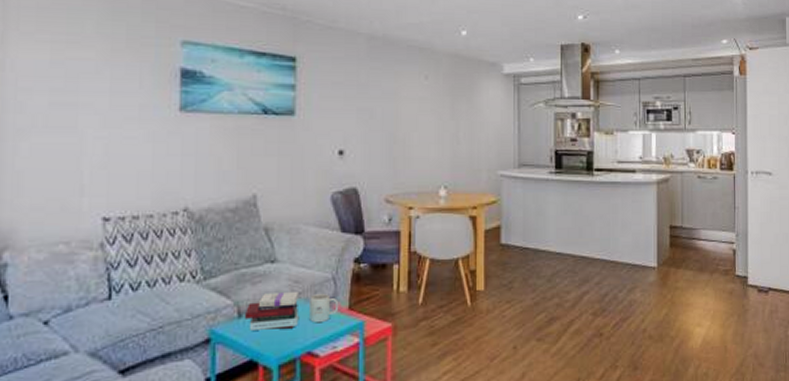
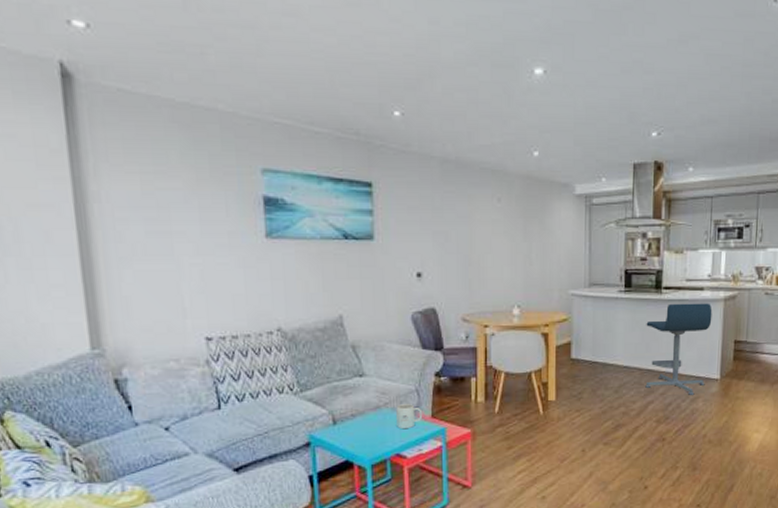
books: present [244,292,300,330] -> none [338,402,388,435]
bar stool: none [578,186,646,285] -> present [645,303,712,395]

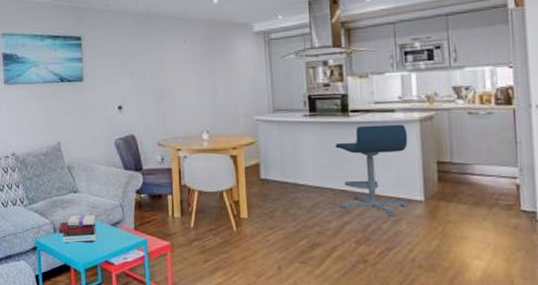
books: none [338,402,388,435] -> present [58,215,98,242]
mug: present [395,403,423,430] -> none [103,216,127,239]

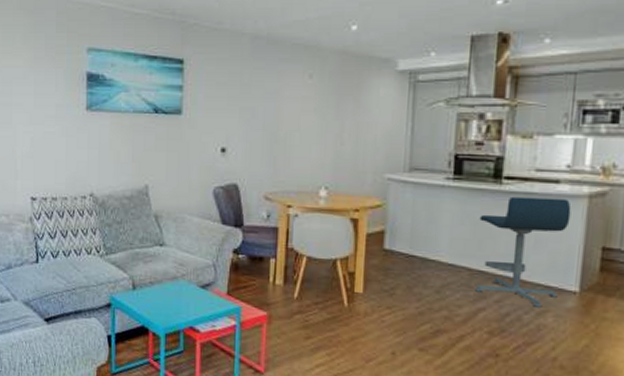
books: present [58,215,98,242] -> none [137,272,184,304]

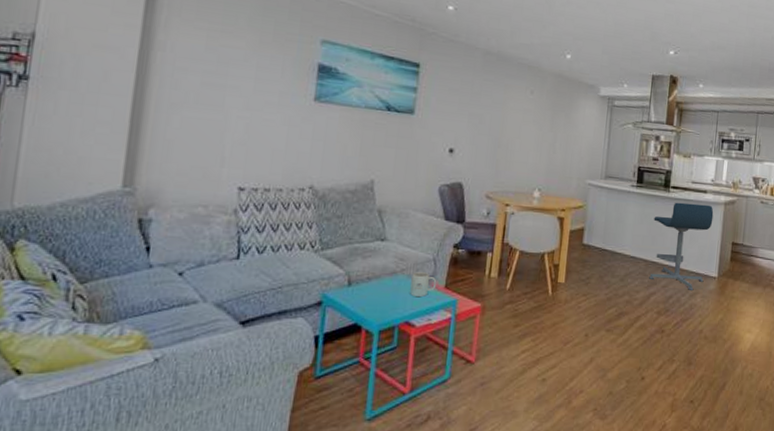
mug: none [191,276,219,304] -> present [409,271,437,298]

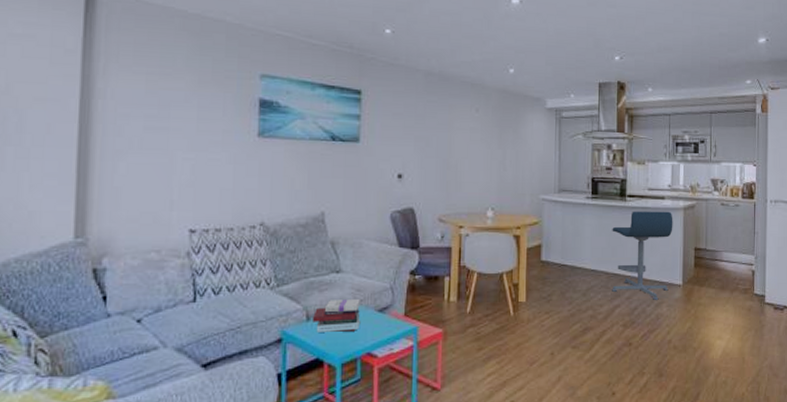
books: none [353,267,402,299] -> present [312,299,361,332]
mug: present [409,271,437,298] -> none [368,300,396,328]

